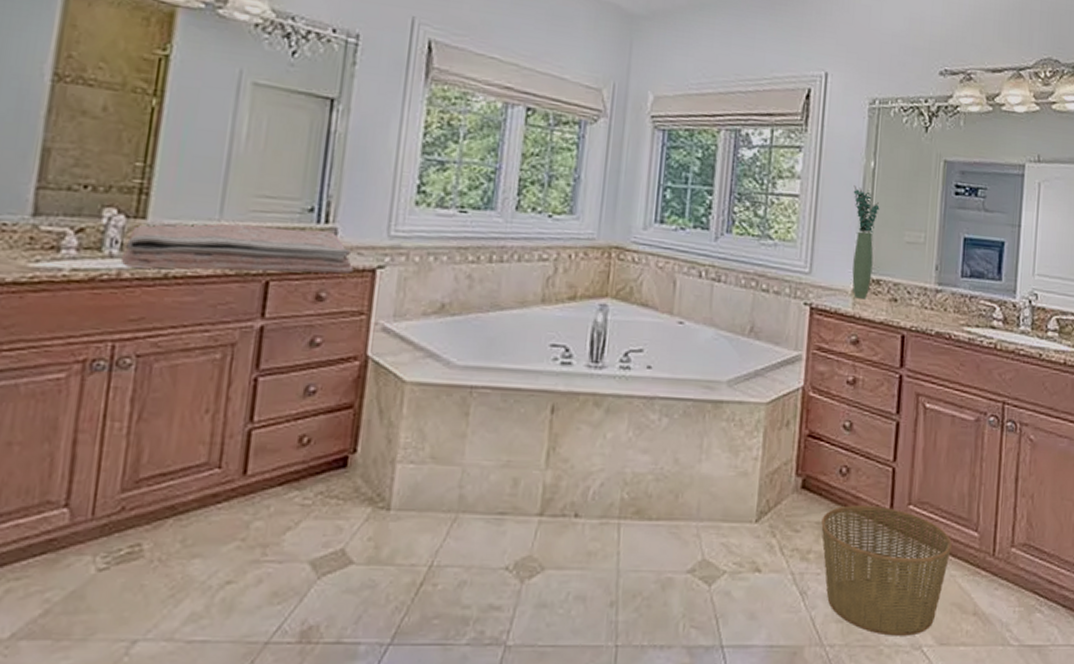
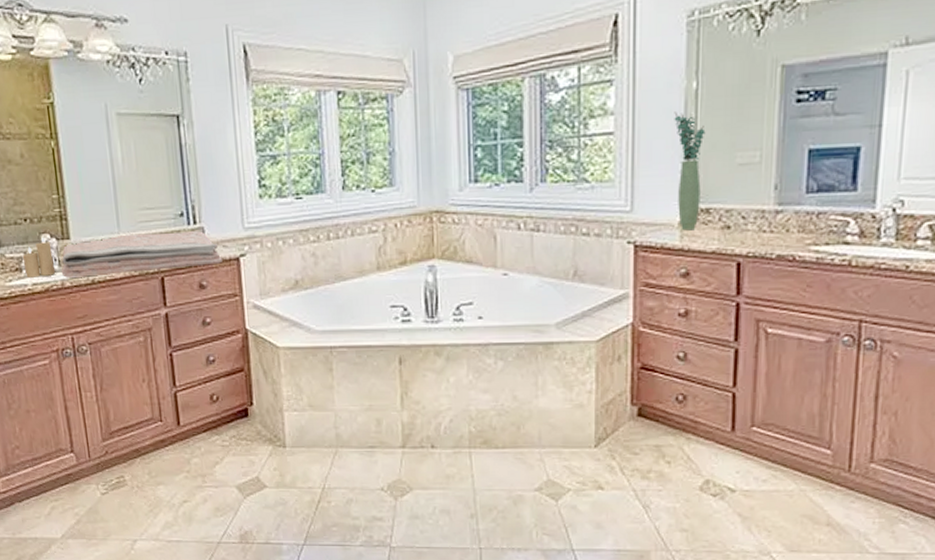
candle: none [64,212,116,262] -> present [22,238,55,278]
basket: present [821,505,952,636] -> none [660,429,801,543]

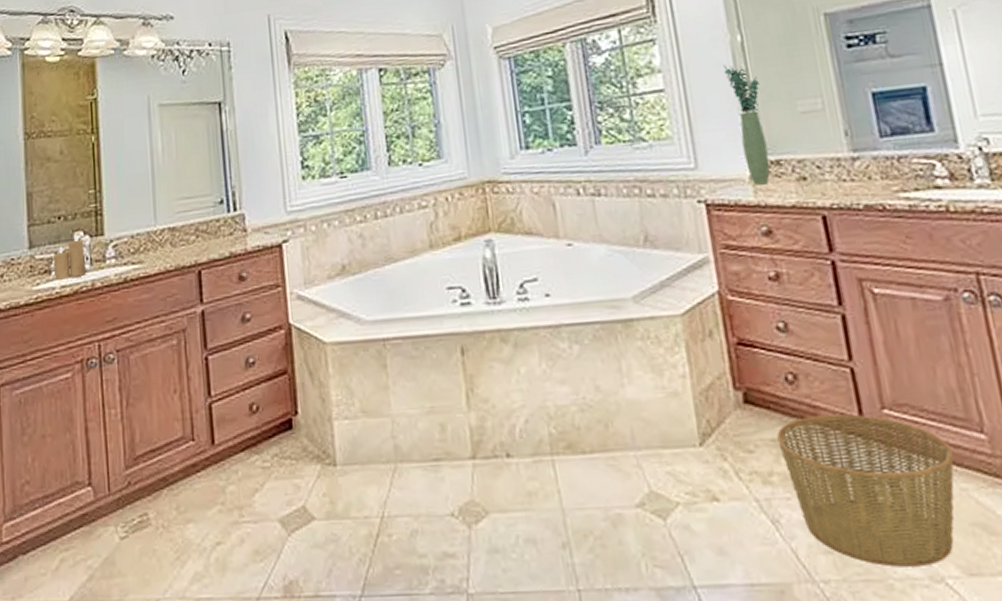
towel: present [61,230,223,279] -> none [92,217,264,278]
basket: none [660,429,801,543] -> present [776,414,955,567]

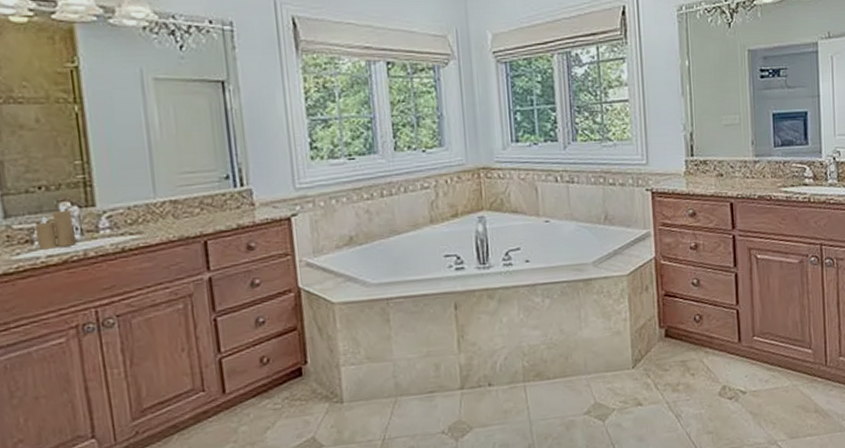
vase: present [723,65,771,186] -> none [673,84,699,179]
basket: present [776,414,955,567] -> none [685,341,792,438]

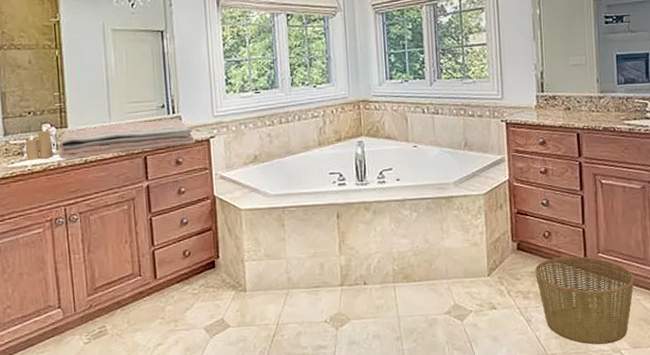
towel: none [83,192,273,247] -> present [58,118,196,159]
basket: none [685,341,792,438] -> present [535,256,634,345]

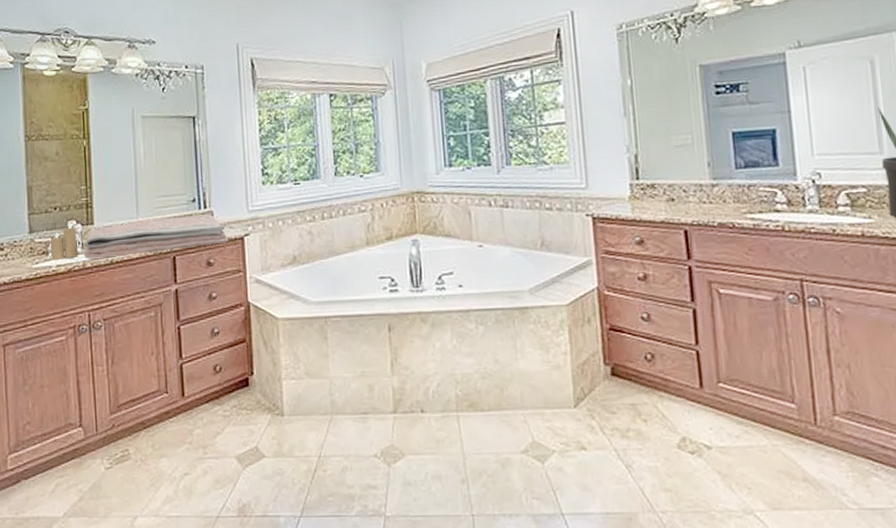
basket: present [535,256,634,345] -> none [635,386,770,502]

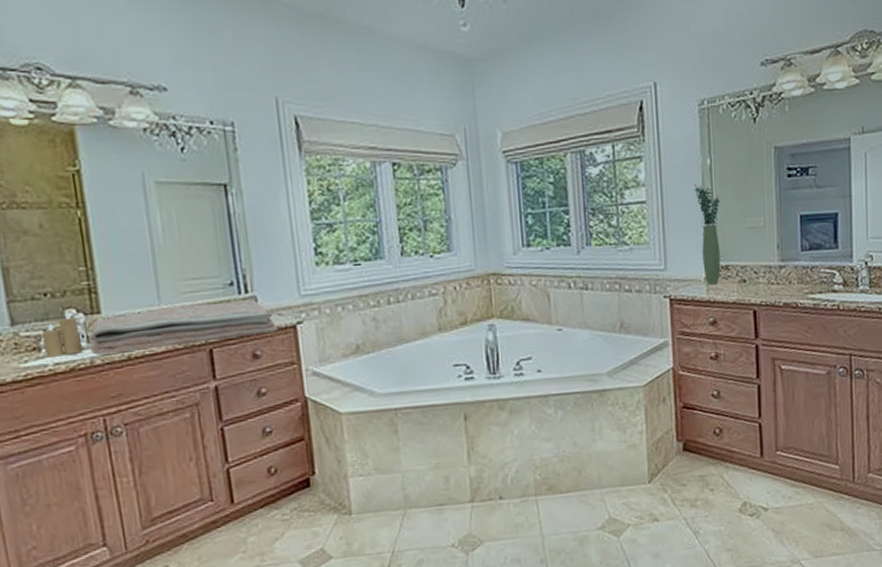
vase: none [614,104,646,204] -> present [694,184,721,285]

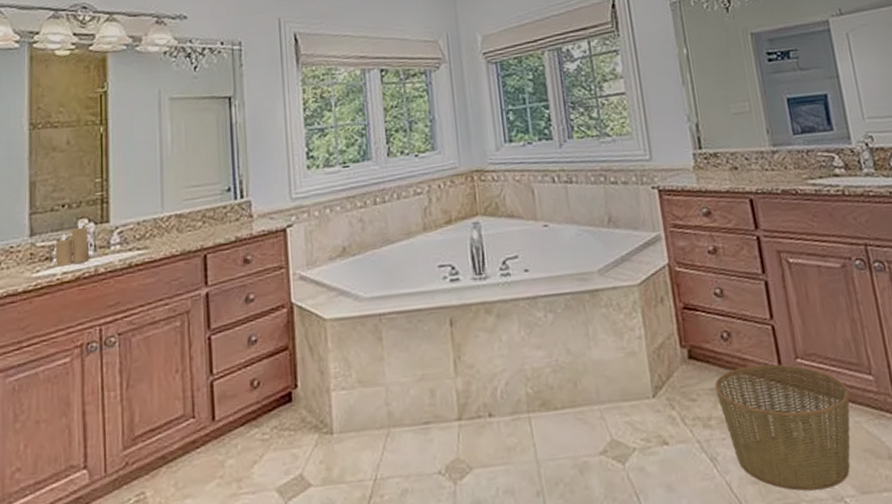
towel: present [89,299,278,355] -> none [96,204,269,263]
vase: present [694,184,721,285] -> none [672,73,710,174]
basket: none [704,455,817,556] -> present [714,364,851,491]

